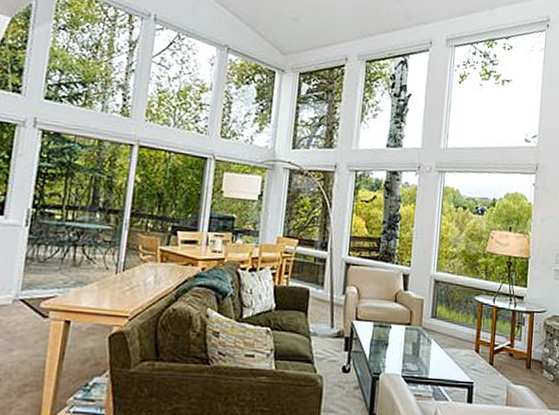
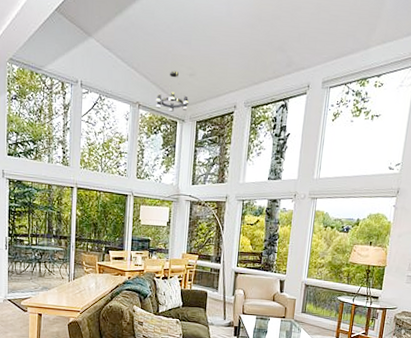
chandelier: none [249,12,291,60] -> present [155,70,189,112]

